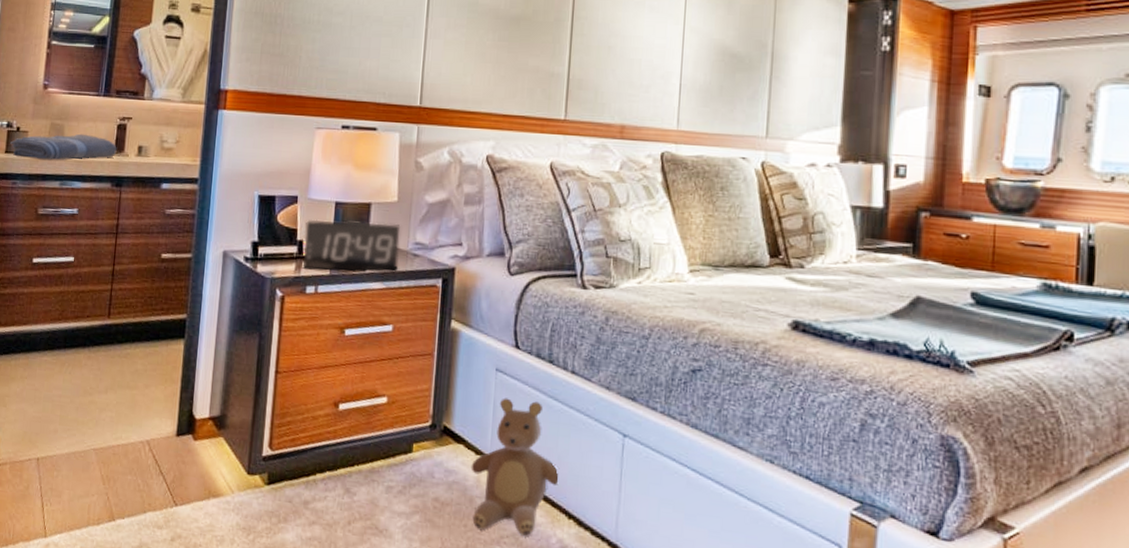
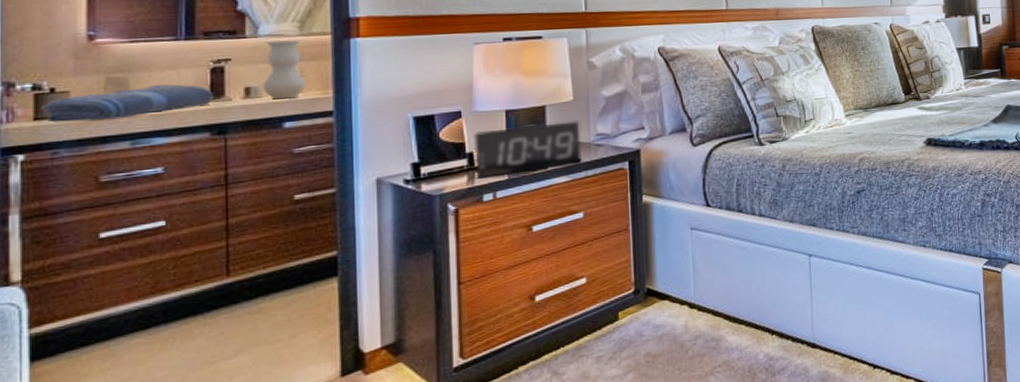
vase: none [150,105,183,162] -> present [262,40,306,100]
teddy bear: present [470,398,560,536] -> none [678,246,759,368]

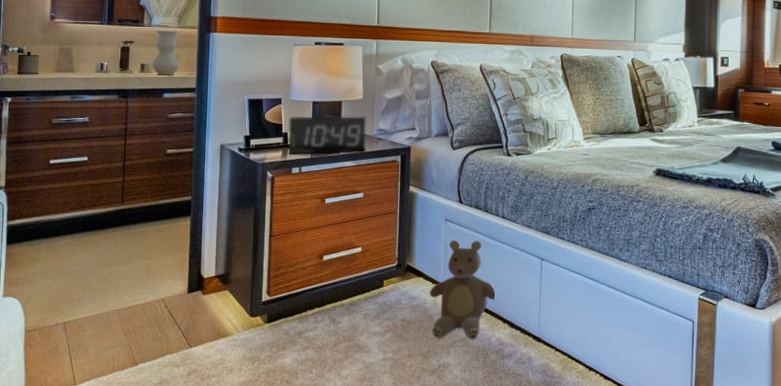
towel: present [40,84,214,123] -> none [22,56,122,79]
teddy bear: none [678,246,759,368] -> present [429,240,496,339]

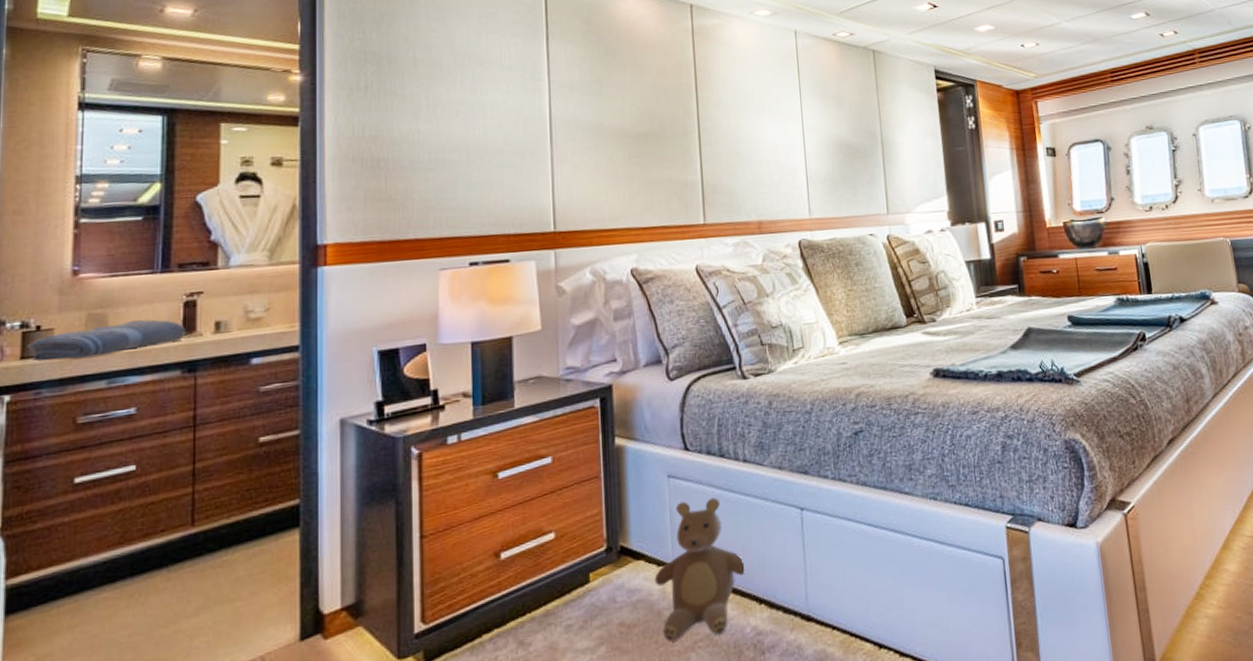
towel: none [22,56,122,79] -> present [27,319,186,362]
vase: present [152,30,180,76] -> none [232,270,274,334]
alarm clock: present [288,115,366,155] -> none [439,353,550,419]

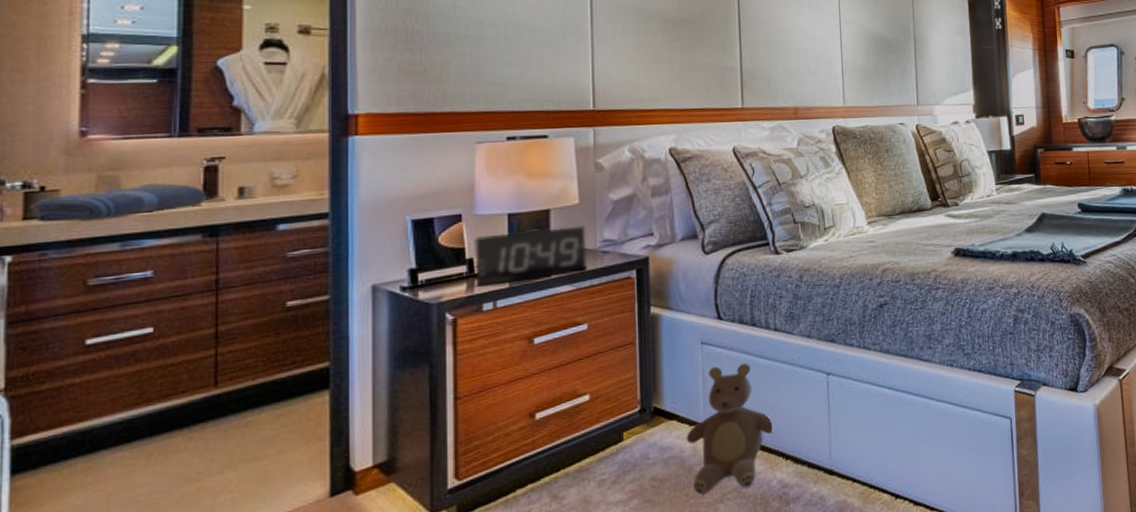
alarm clock: none [439,353,550,419] -> present [474,226,587,287]

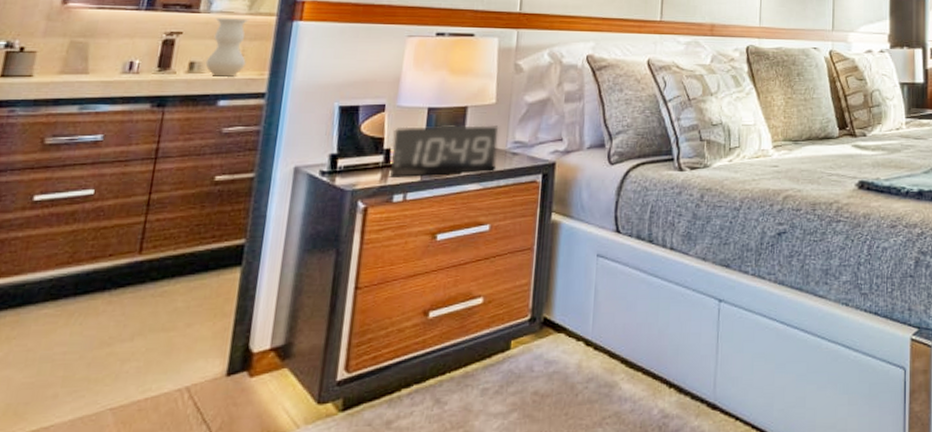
towel: present [30,182,206,223] -> none [8,51,161,83]
vase: none [256,137,302,201] -> present [205,18,249,77]
teddy bear: present [686,363,773,494] -> none [572,281,660,415]

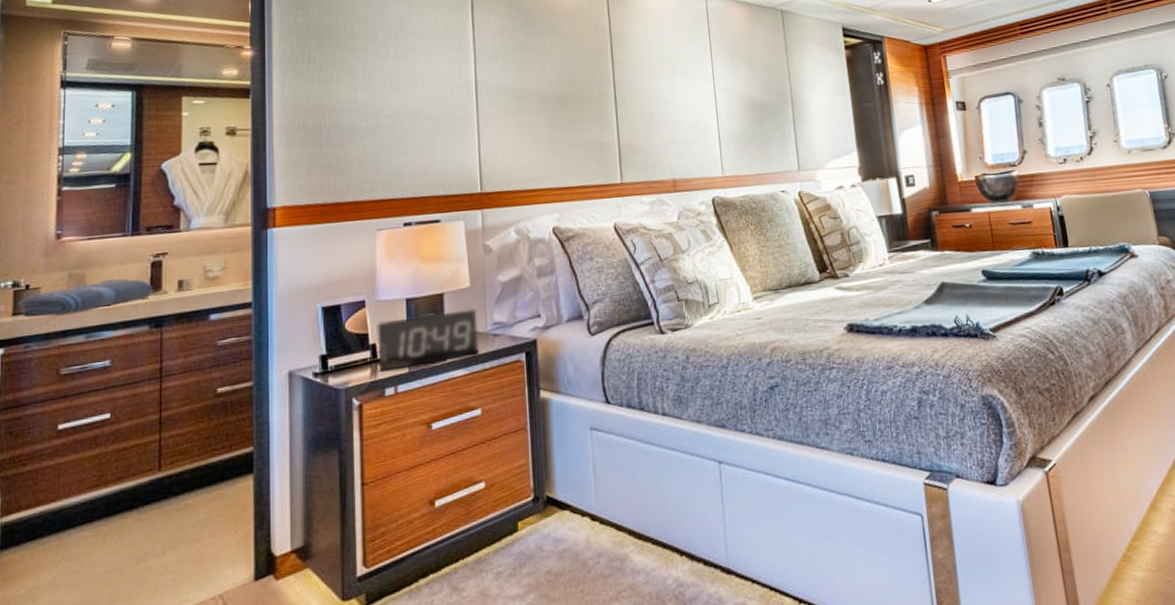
towel: none [8,51,161,83] -> present [18,278,153,318]
vase: present [205,18,249,77] -> none [193,232,230,292]

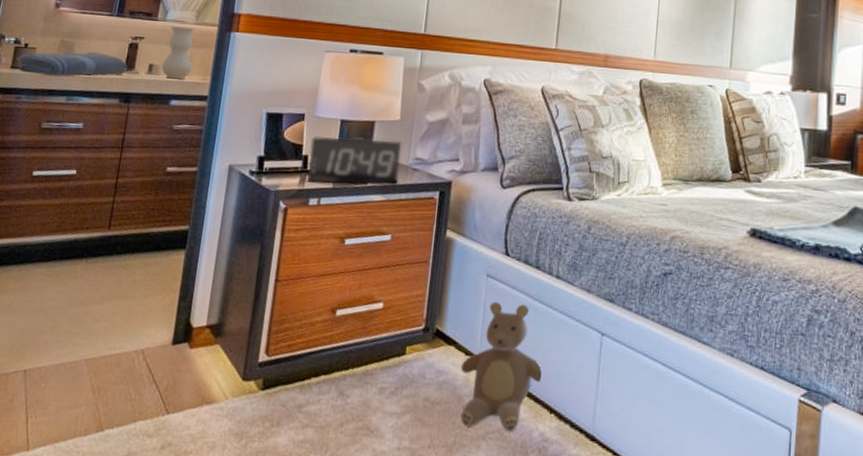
vase: none [193,232,230,292] -> present [161,26,196,80]
teddy bear: none [579,450,666,591] -> present [460,301,543,431]

